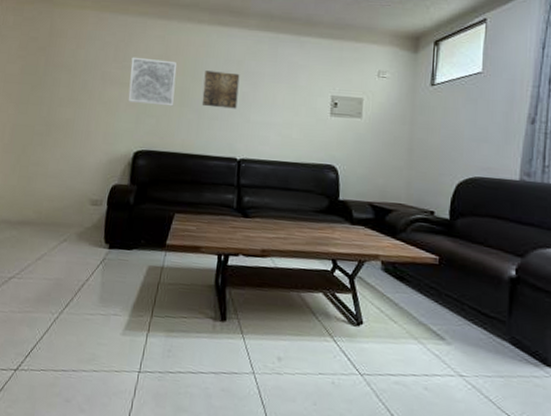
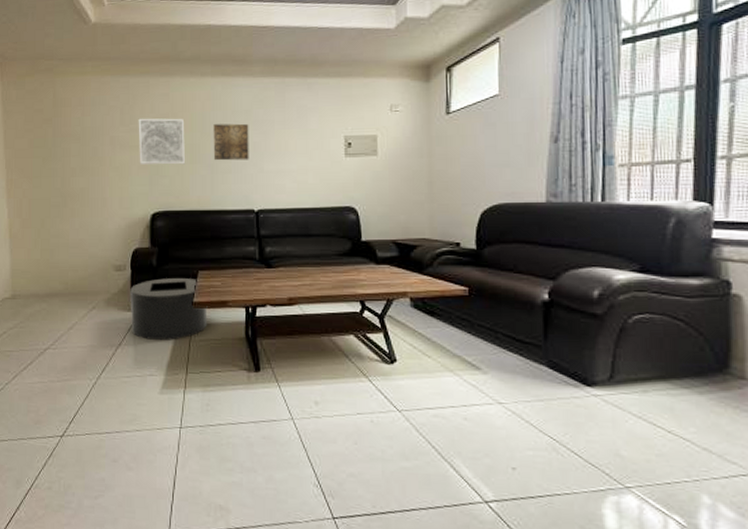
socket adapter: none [100,217,179,281] -> present [130,278,208,340]

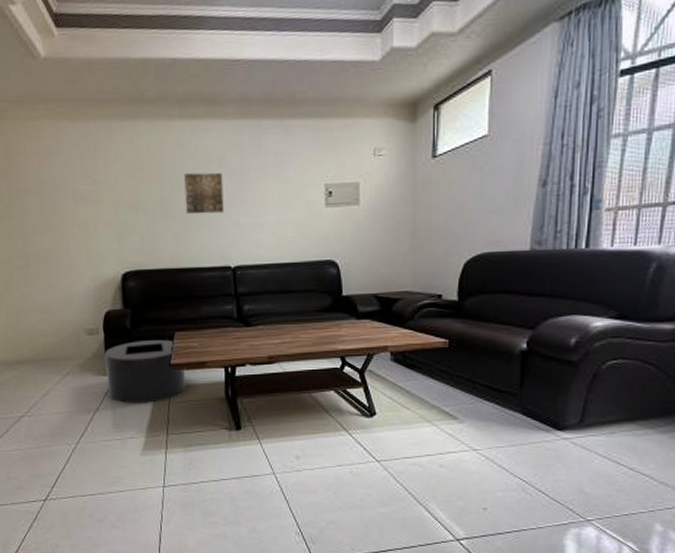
wall art: present [138,118,185,165] -> none [101,168,155,221]

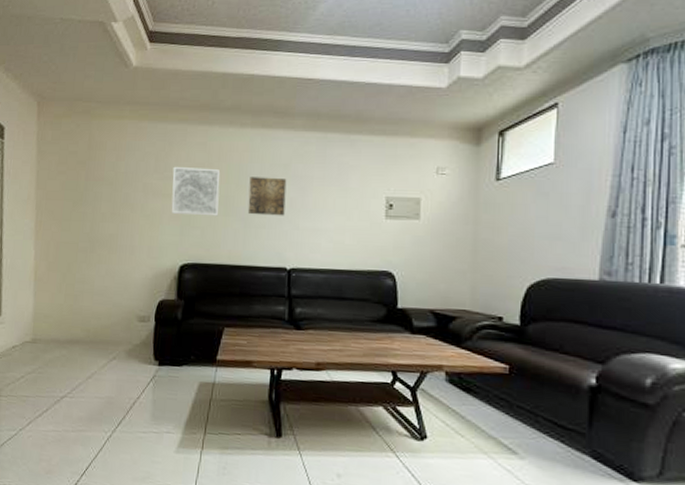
wall art: none [101,168,155,221] -> present [171,166,221,216]
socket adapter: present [104,340,187,403] -> none [150,332,231,398]

